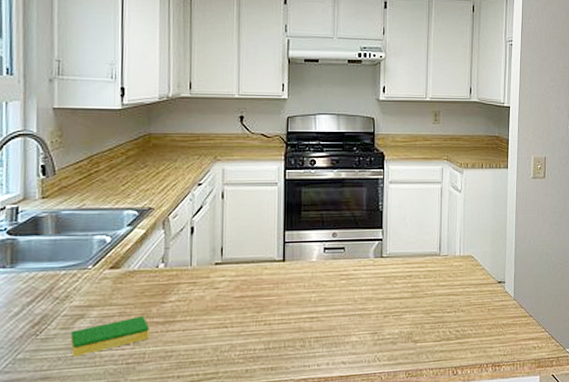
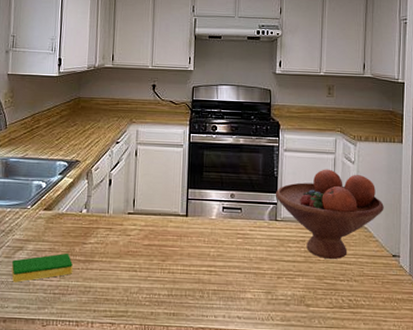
fruit bowl: none [381,199,490,292] -> present [276,169,384,259]

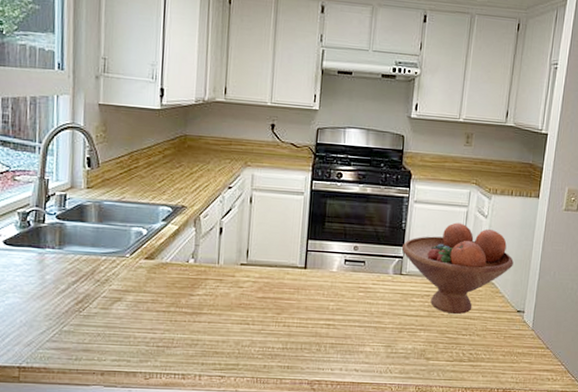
dish sponge: present [11,253,73,283] -> none [108,305,178,335]

